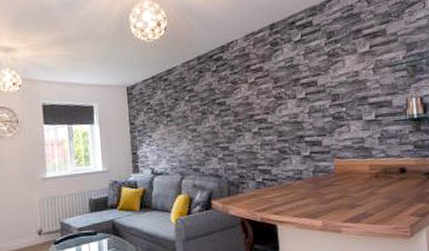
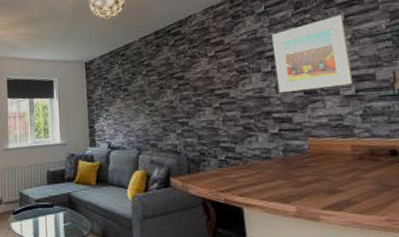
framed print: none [307,45,373,119] -> present [272,14,353,94]

